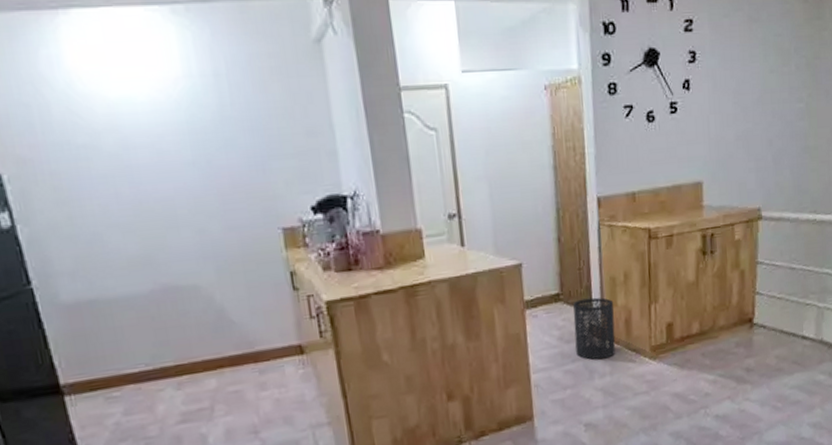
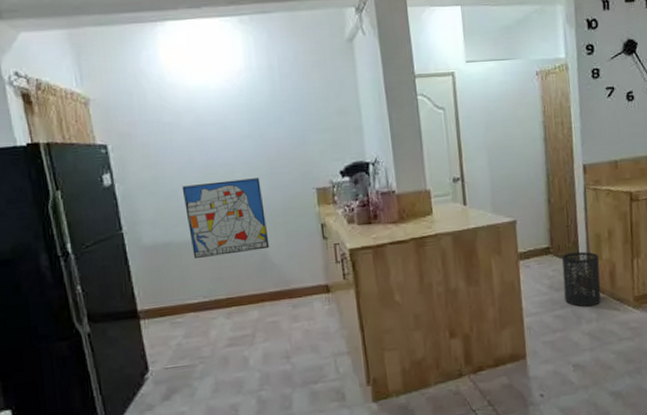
wall art: none [107,216,227,319] -> present [181,178,270,259]

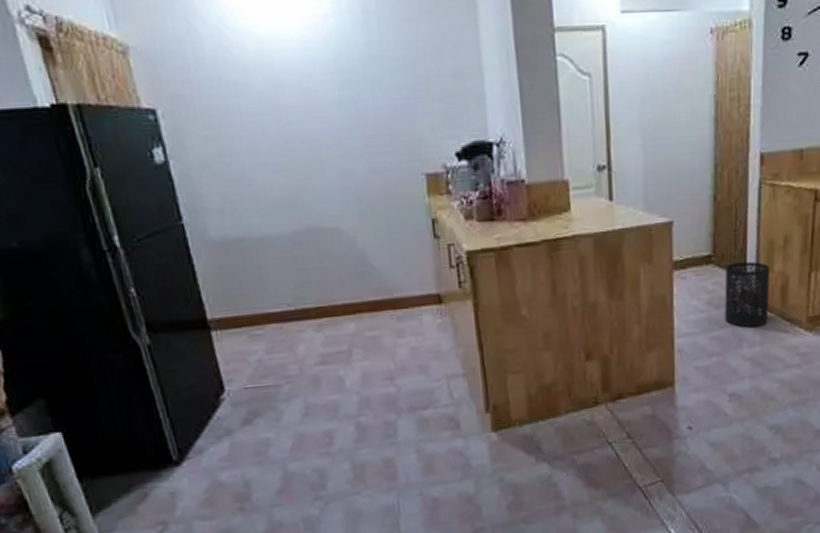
wall art: present [181,178,270,259] -> none [255,158,368,259]

